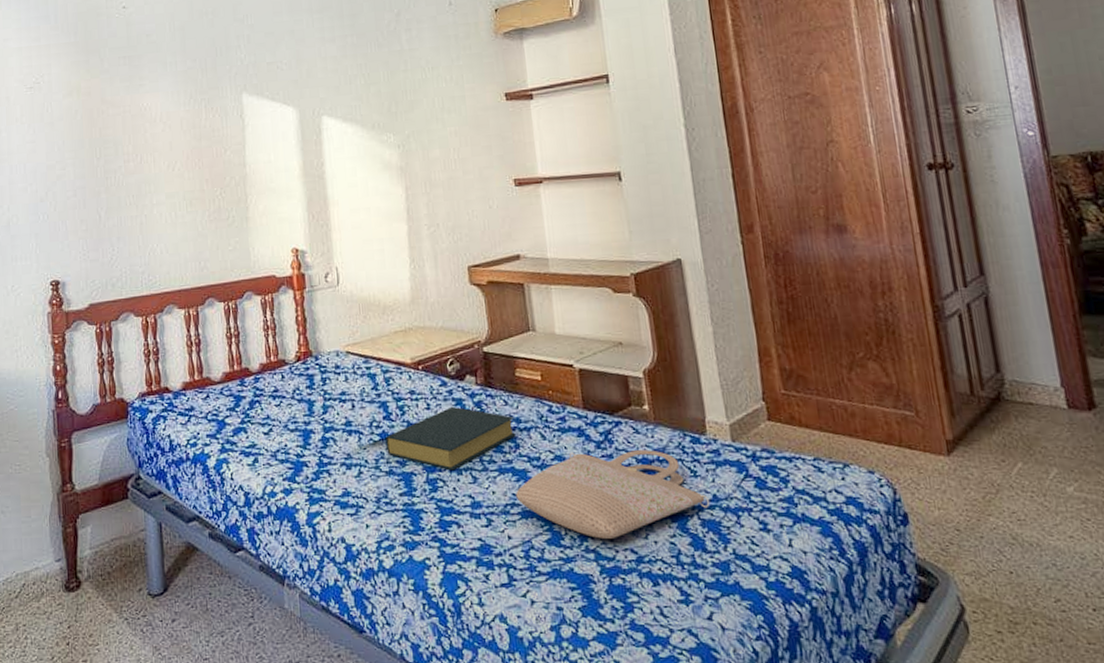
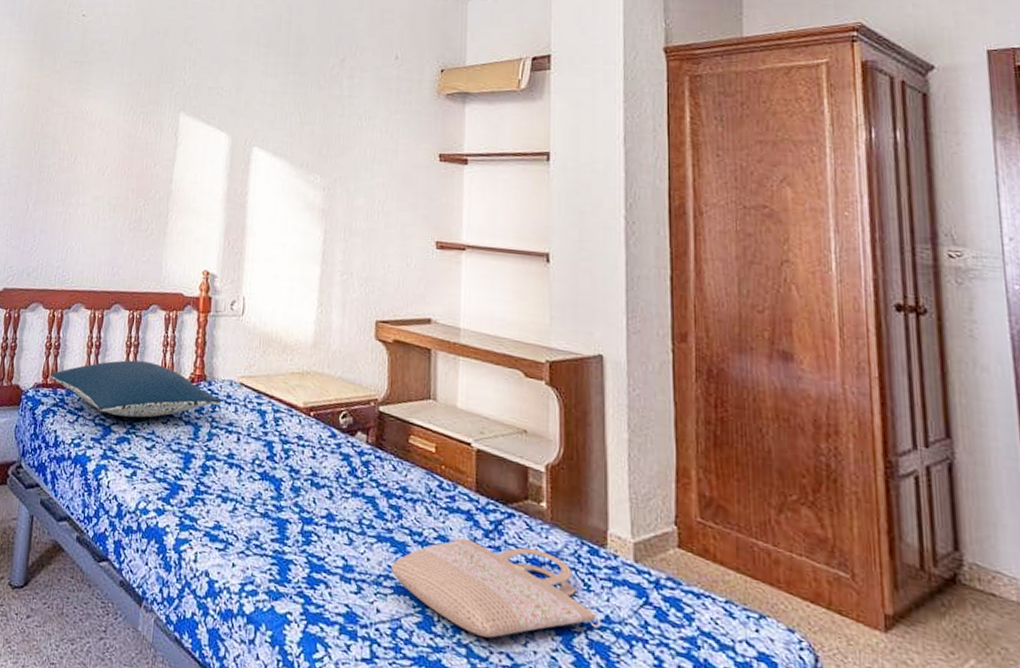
pillow: none [153,349,331,408] -> present [49,360,222,418]
hardback book: present [385,406,517,471] -> none [264,460,402,527]

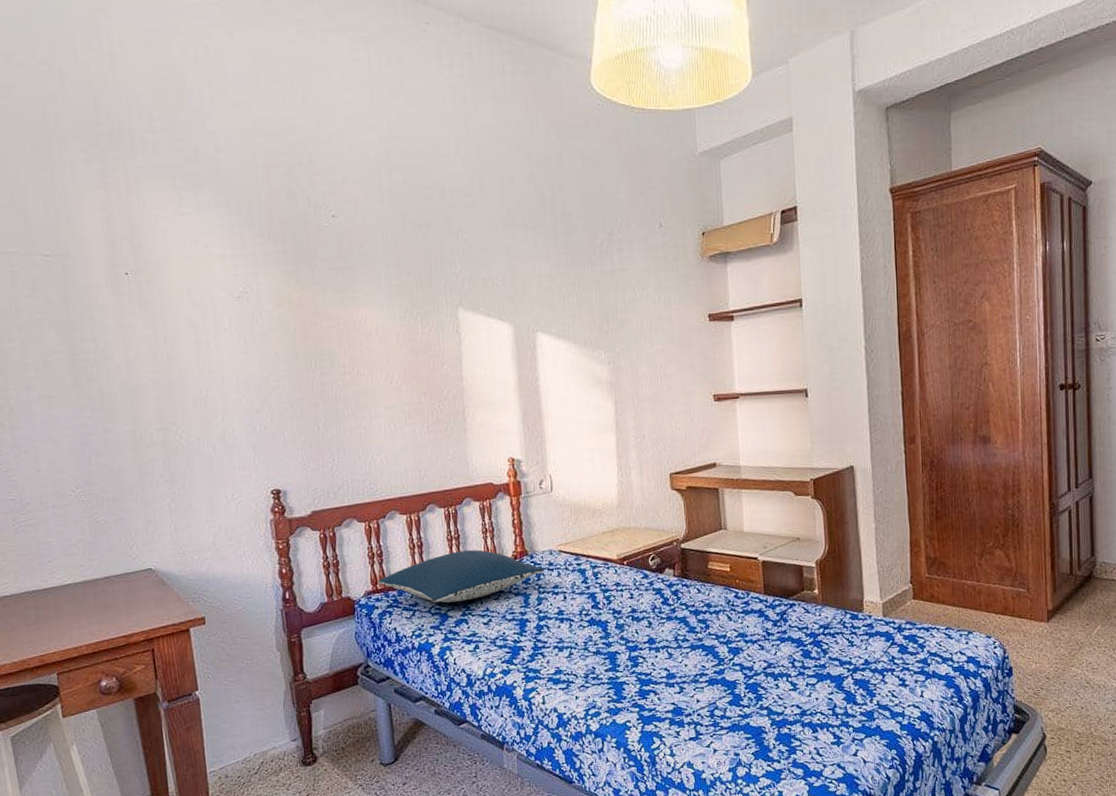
shopping bag: present [391,535,601,638] -> none [705,625,862,699]

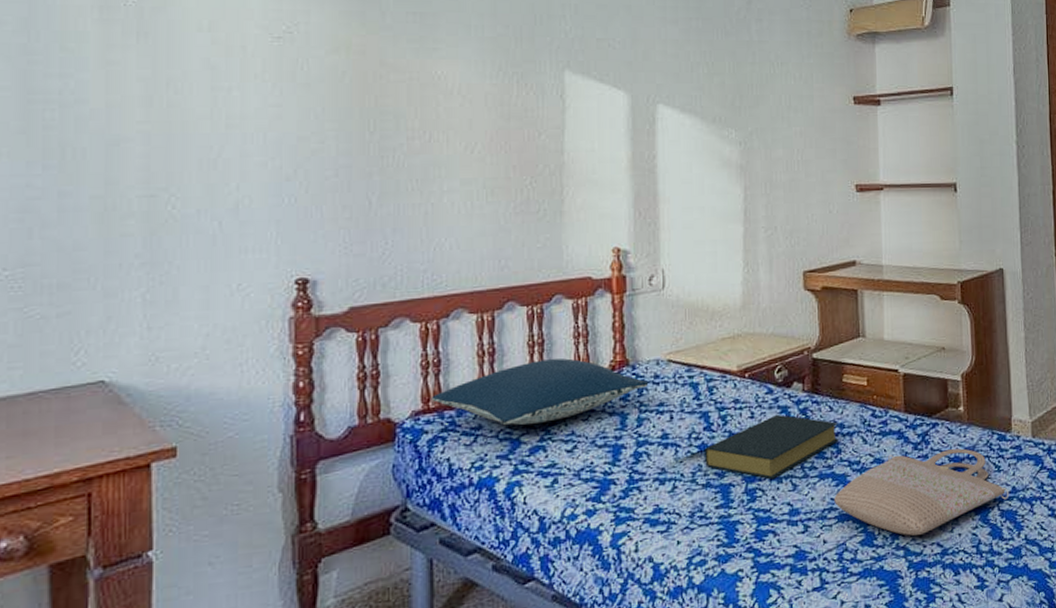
hardback book: none [593,595,708,649] -> present [704,414,840,479]
shopping bag: none [705,625,862,699] -> present [834,448,1009,536]

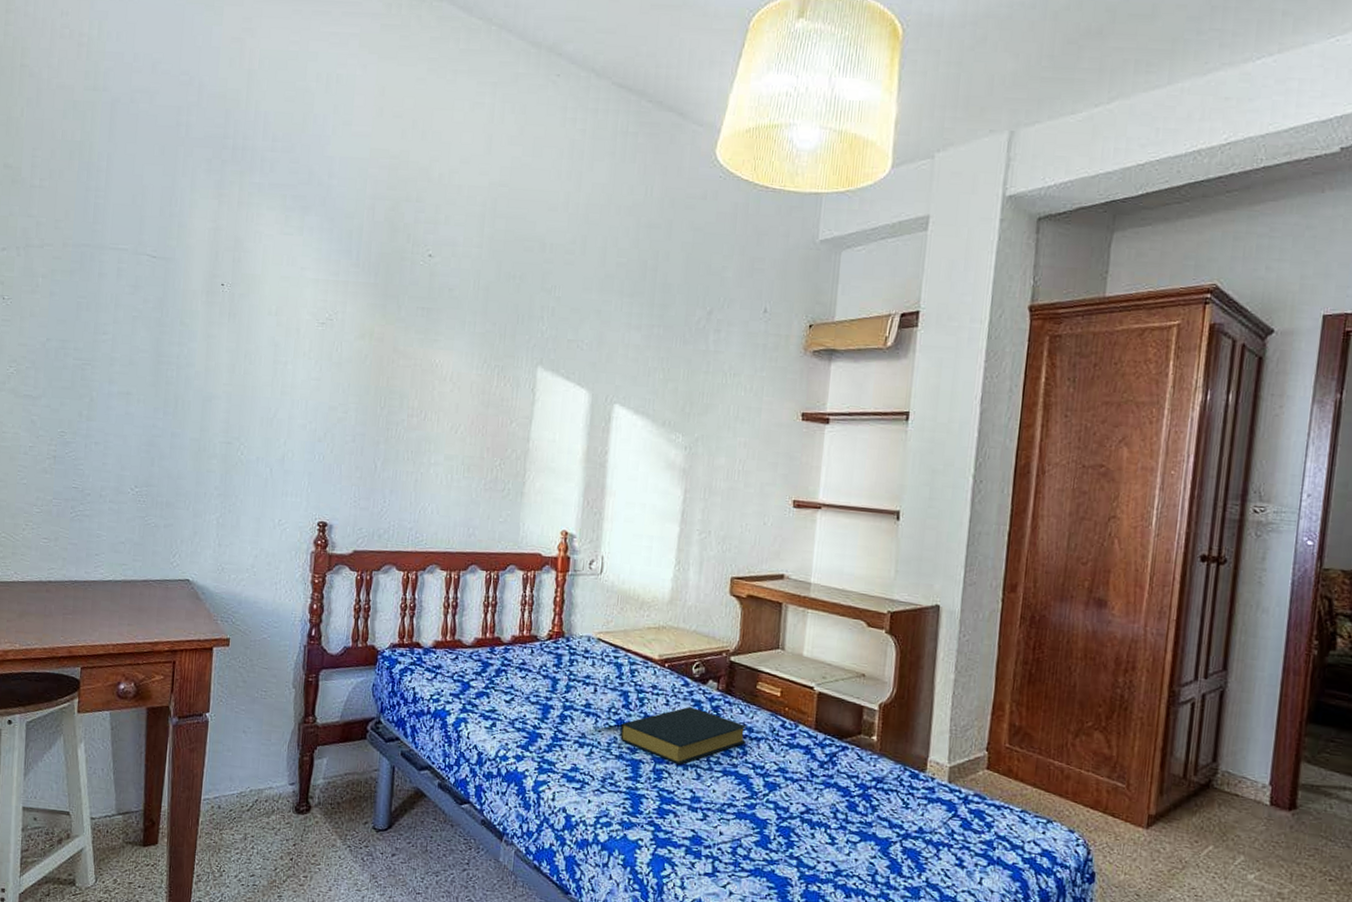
pillow: present [431,358,649,426] -> none [406,619,580,673]
shopping bag: present [834,448,1009,536] -> none [735,767,915,850]

